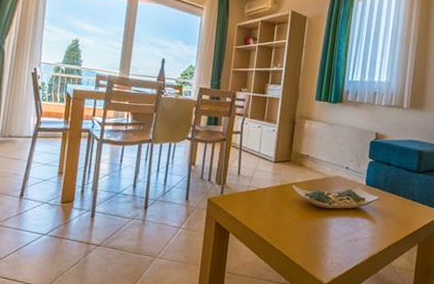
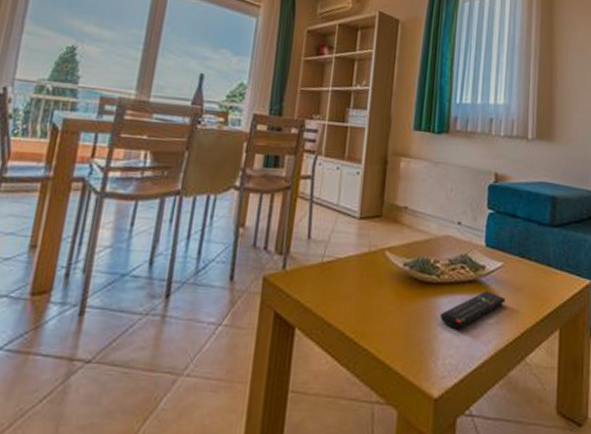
remote control: none [330,215,379,240] -> present [439,290,506,329]

